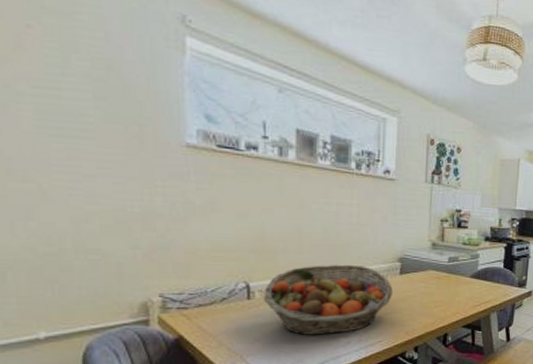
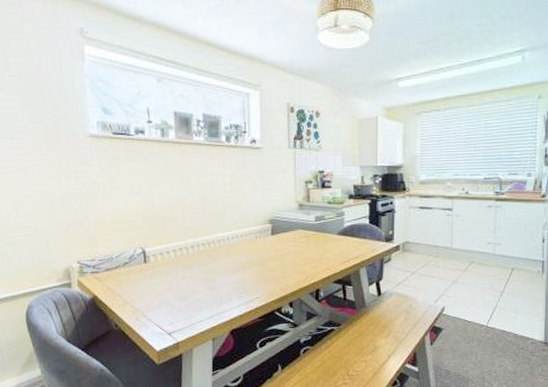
fruit basket: present [264,264,393,336] -> none [157,228,266,294]

